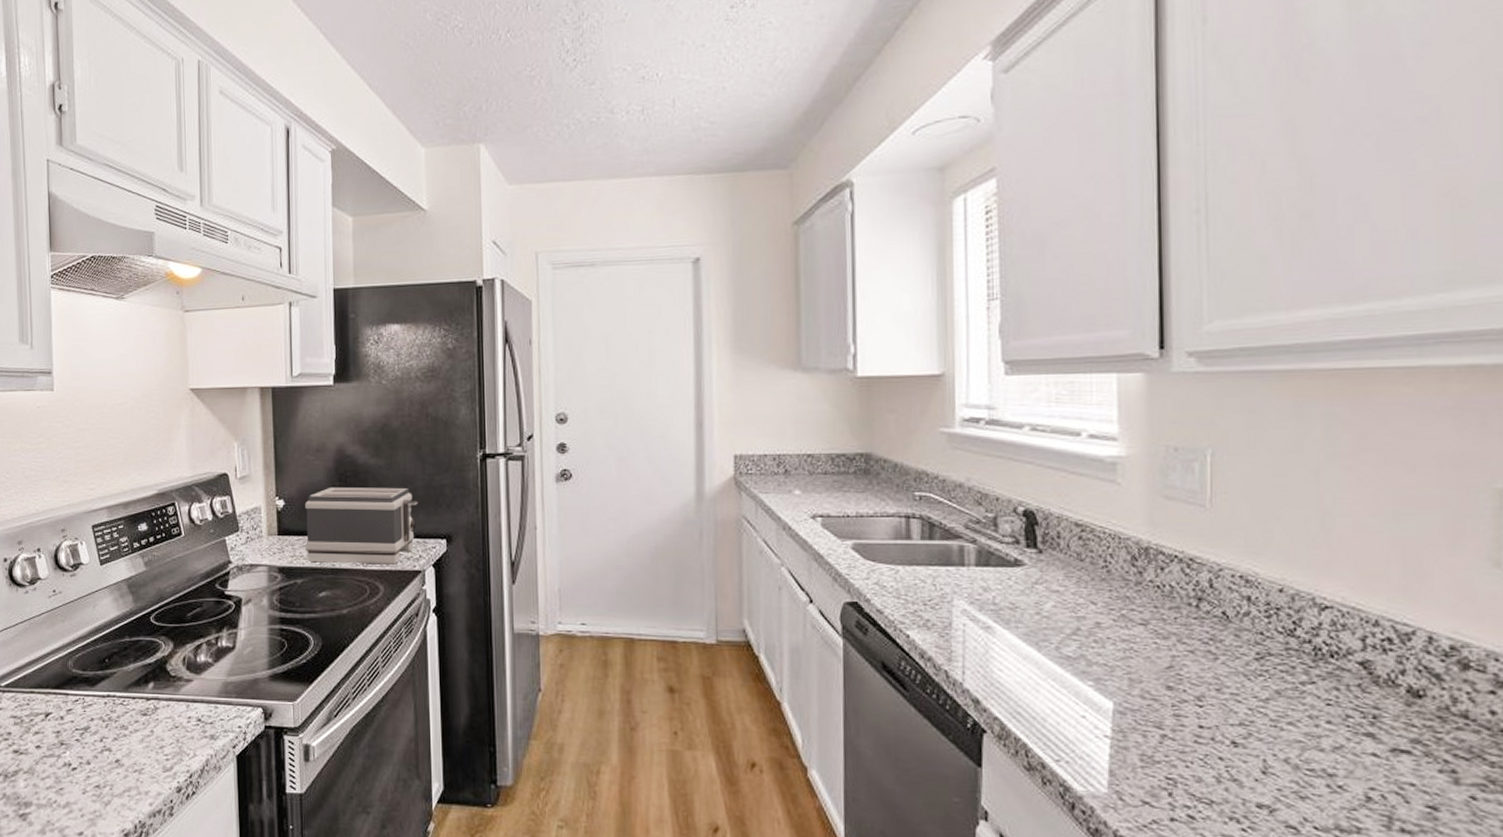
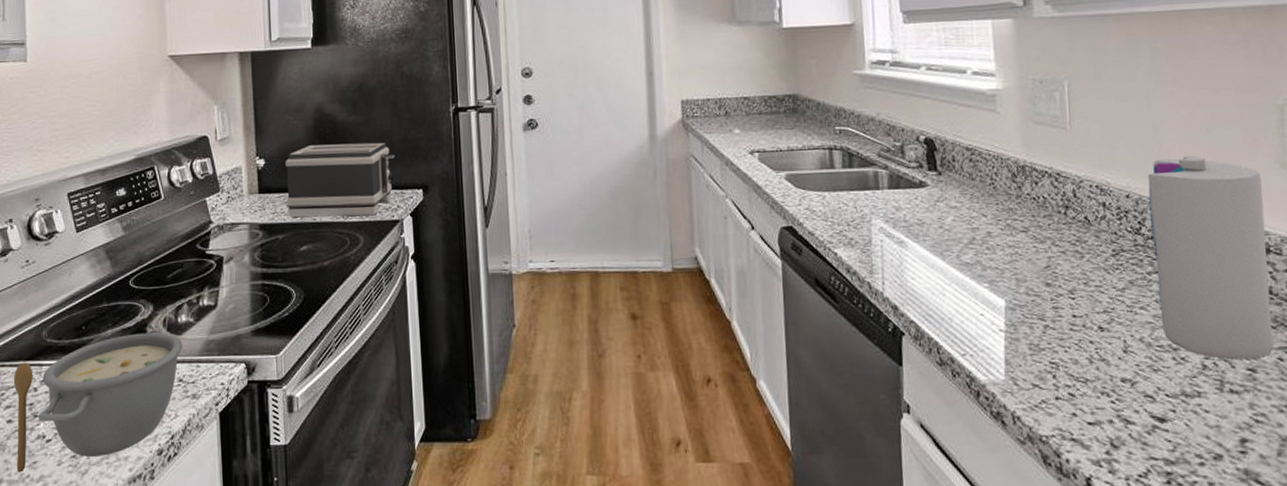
cooking pot: none [41,670,202,798] -> present [13,332,183,473]
paper towel holder: none [1309,546,1466,795] -> present [1148,156,1273,360]

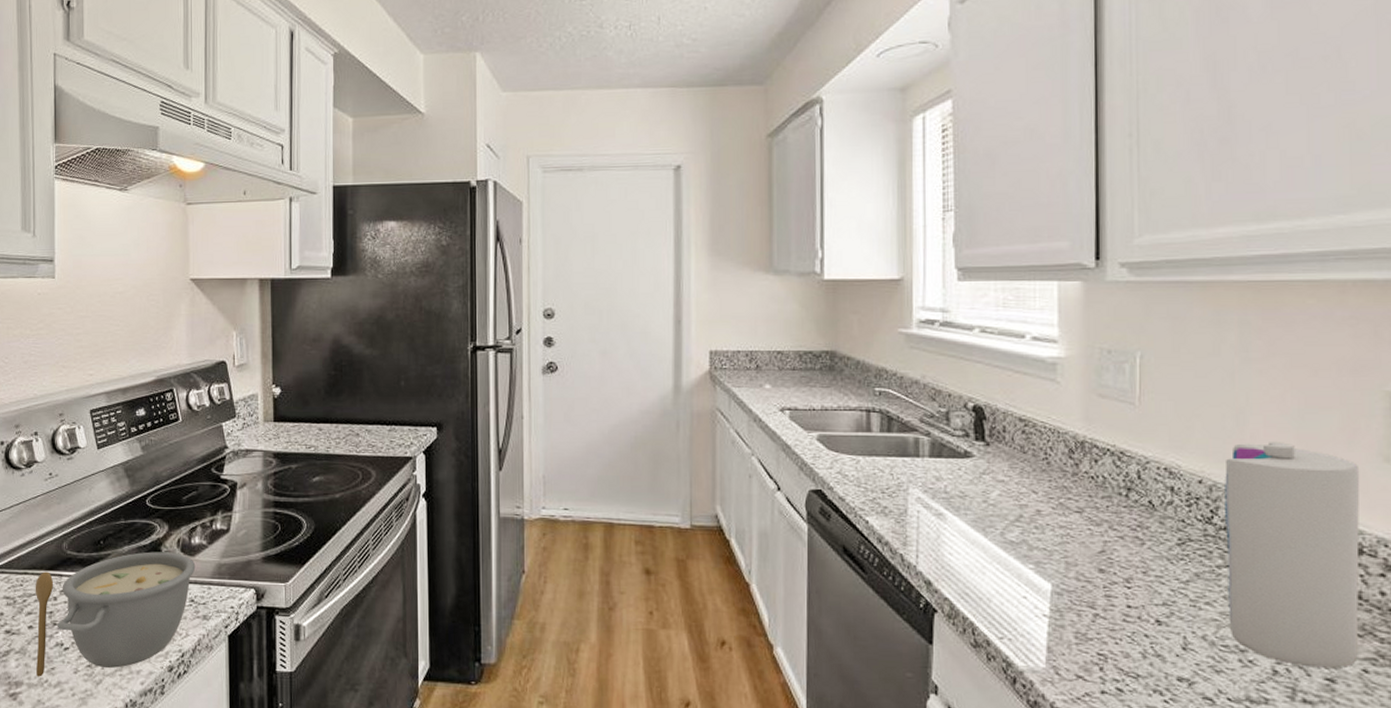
toaster: present [285,142,395,218] -> none [300,375,410,451]

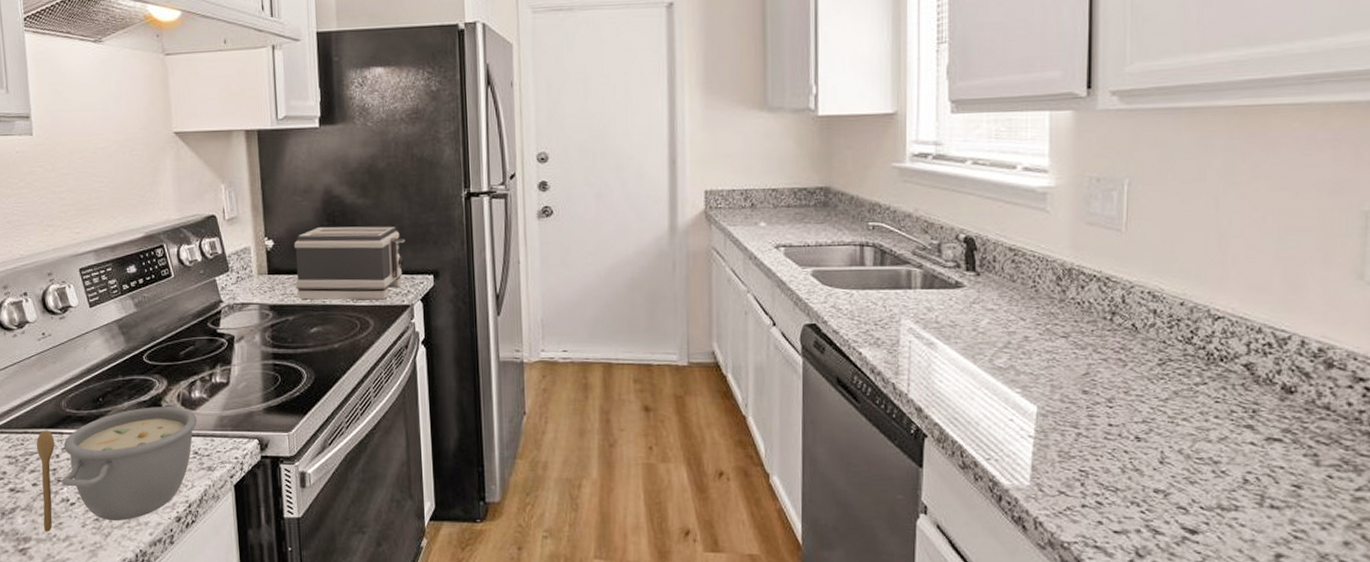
toaster: none [300,375,410,451] -> present [293,226,405,300]
paper towel holder: present [1225,442,1360,669] -> none [1204,263,1334,475]

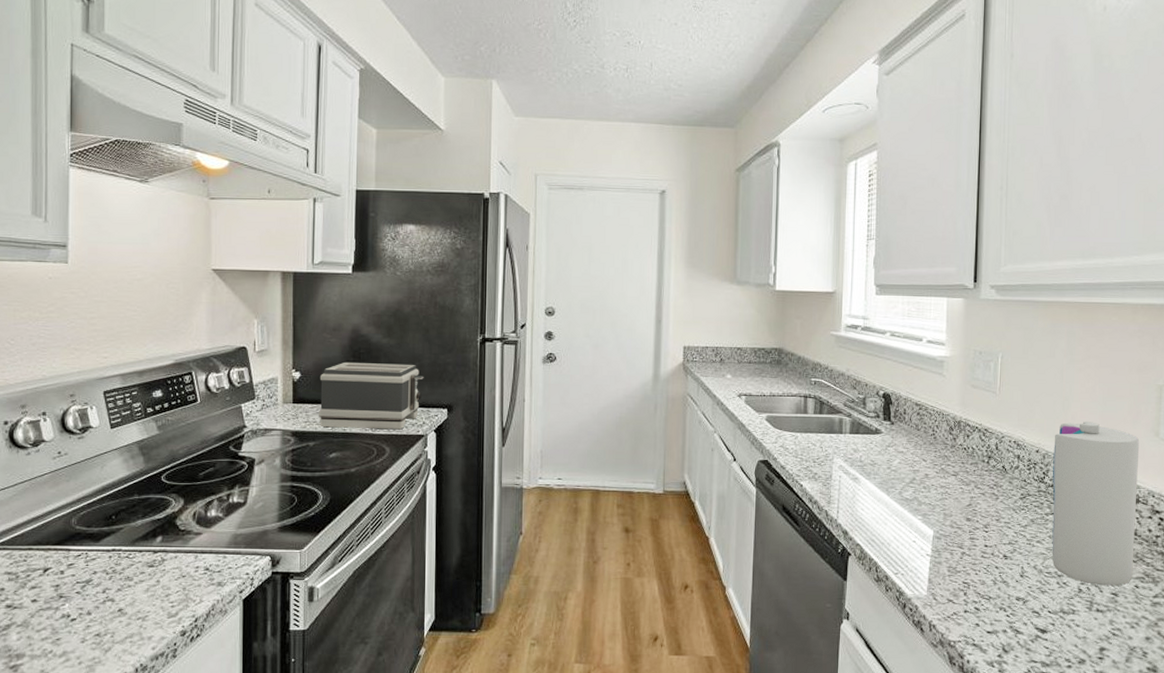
cooking pot: present [36,407,198,532] -> none [40,525,211,648]
paper towel holder: none [1204,263,1334,475] -> present [1052,422,1140,586]

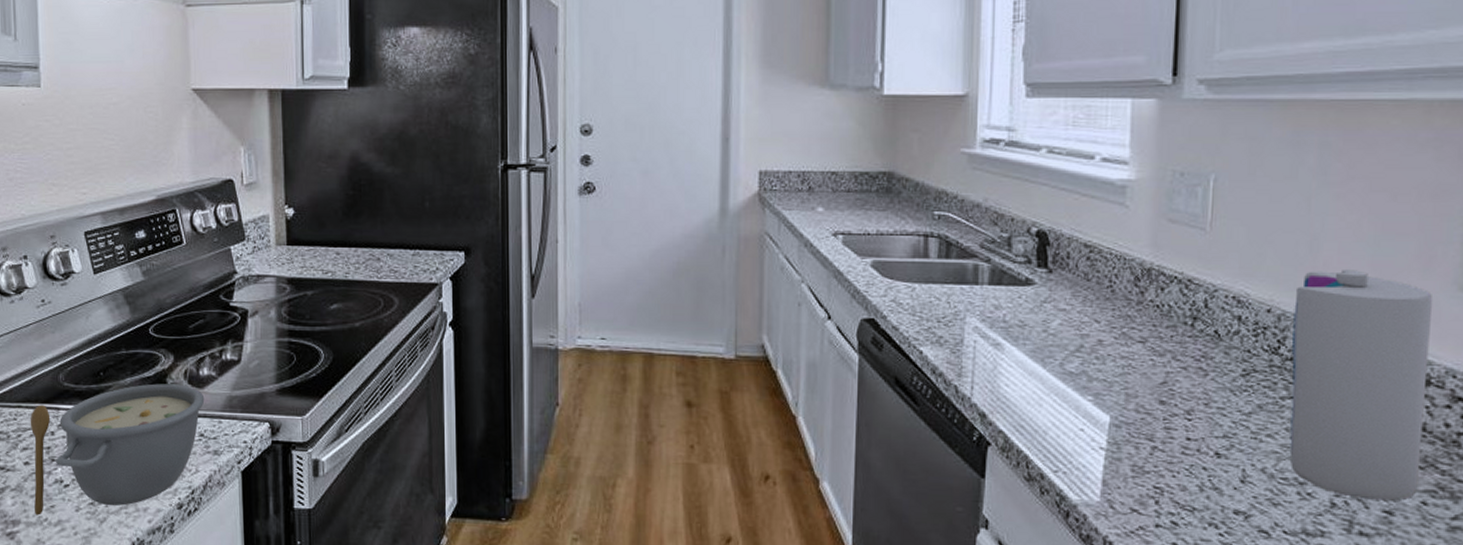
cooking pot: none [40,525,211,648] -> present [30,383,205,516]
toaster: present [319,361,424,430] -> none [315,195,436,277]

